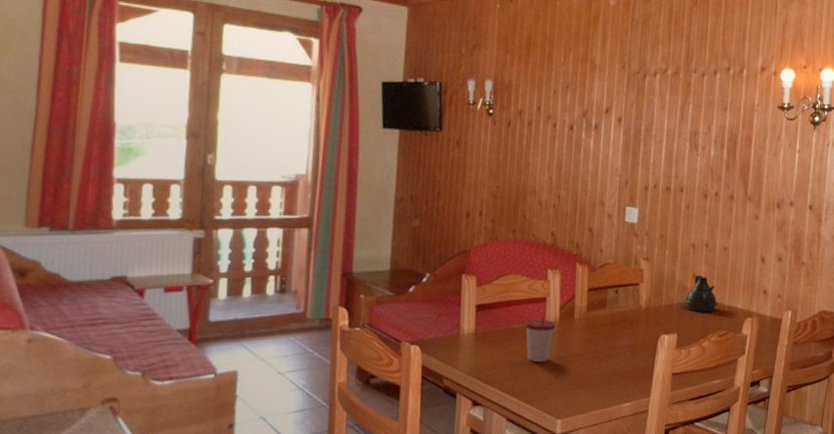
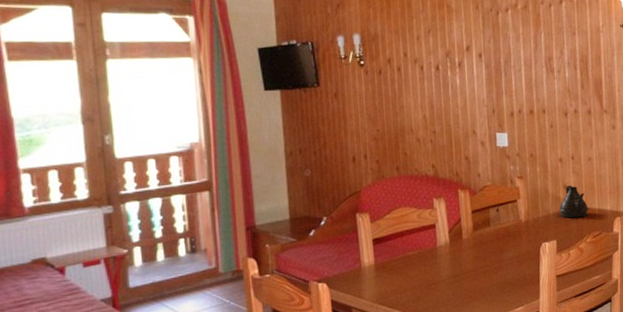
cup: present [525,315,556,362] -> none [419,240,447,283]

